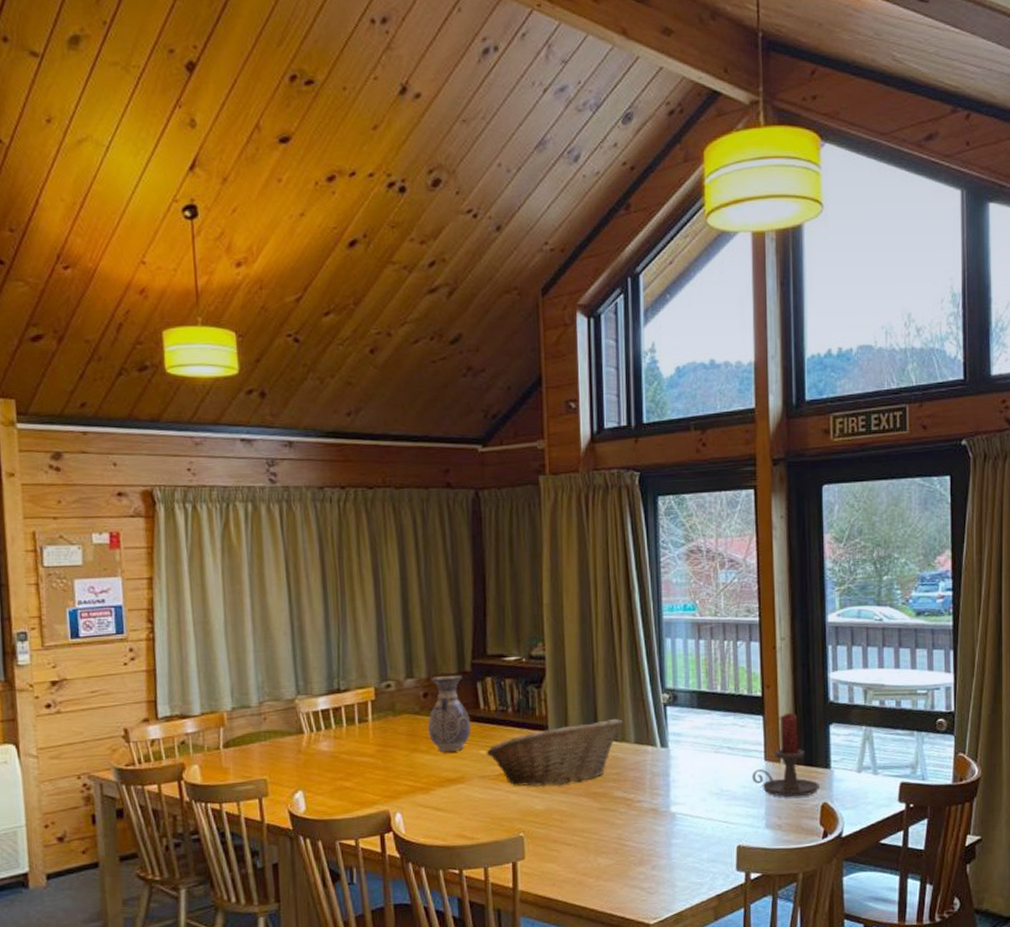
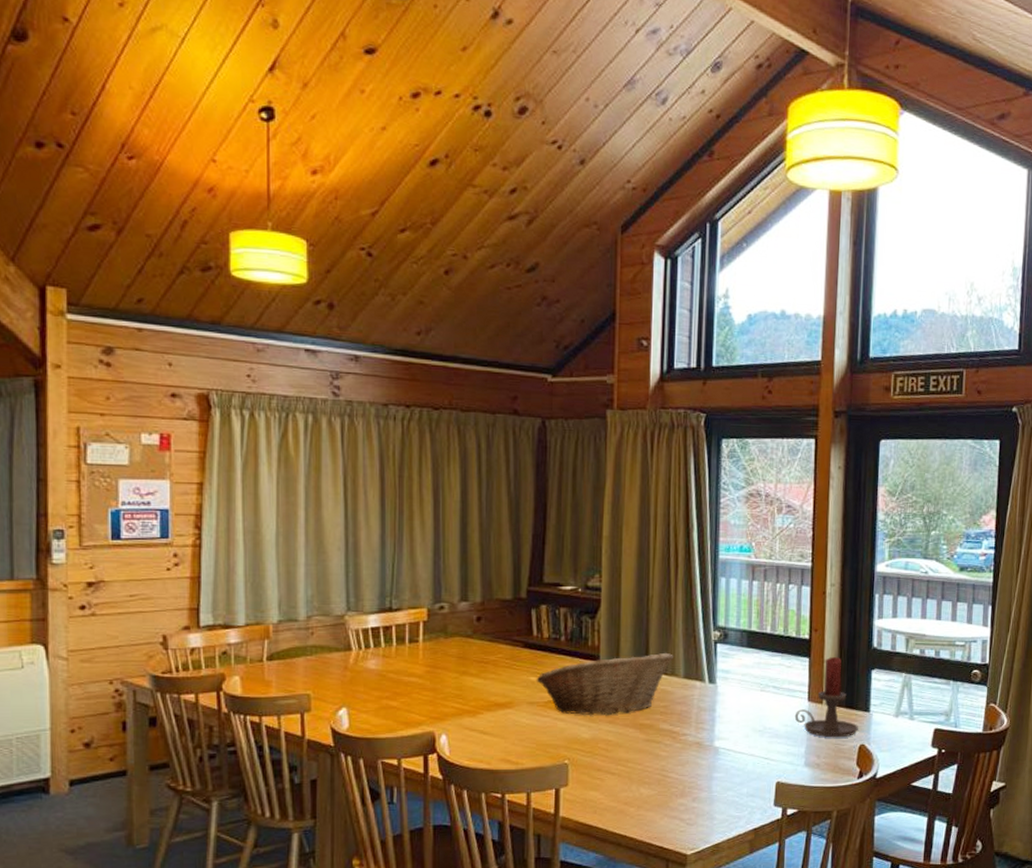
vase: present [427,674,471,752] -> none [479,600,523,676]

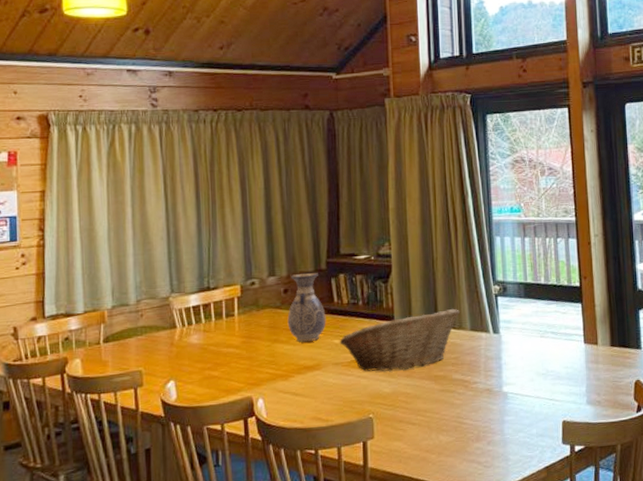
vase: none [479,600,523,676] -> present [287,272,326,342]
candle holder: present [794,656,858,738] -> none [573,300,632,376]

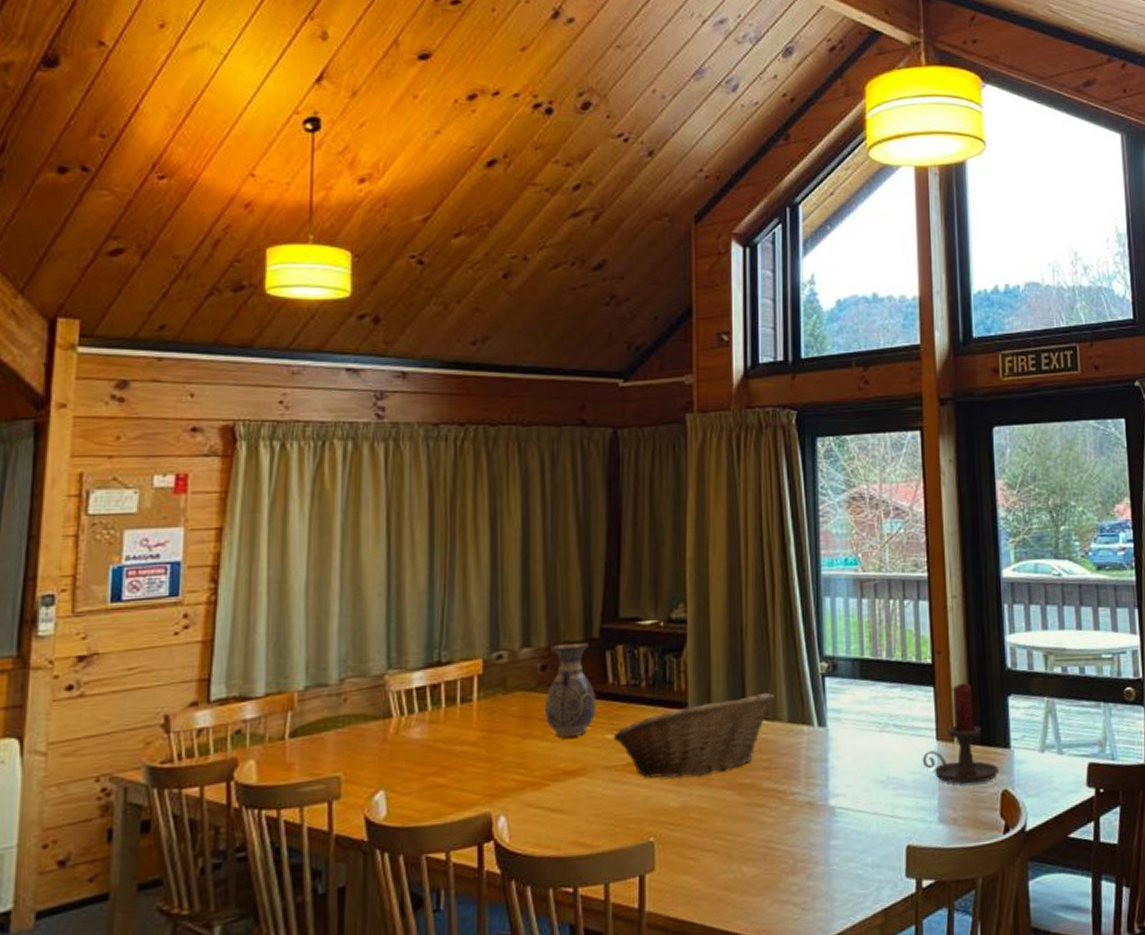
candle holder: none [573,300,632,376] -> present [922,682,999,784]

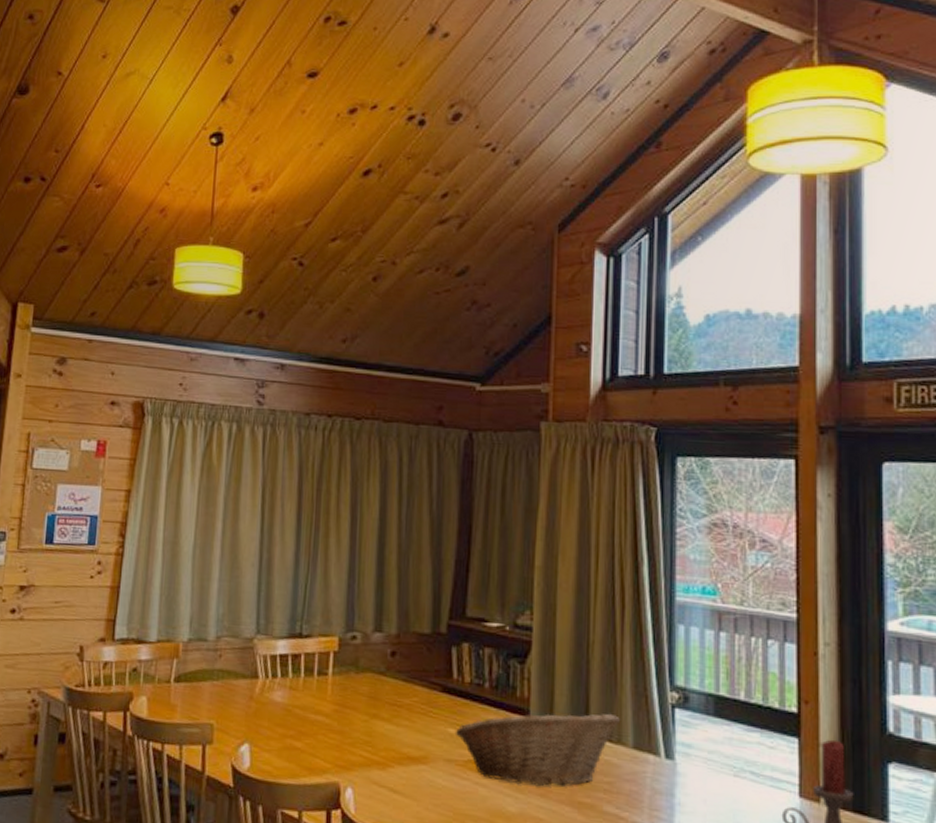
vase: present [544,642,597,737] -> none [392,633,441,725]

